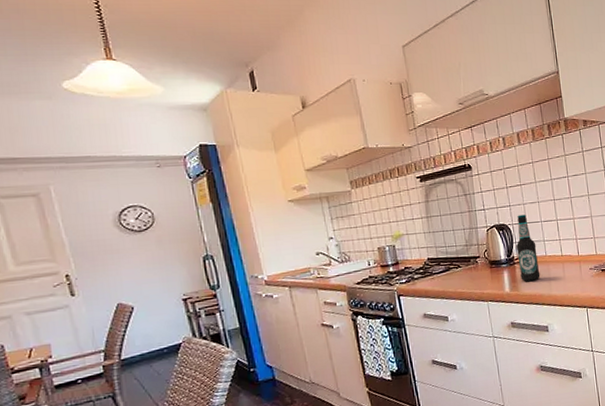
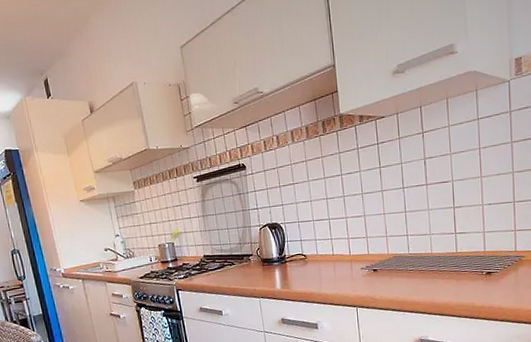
bottle: present [516,214,540,282] -> none [288,213,311,280]

